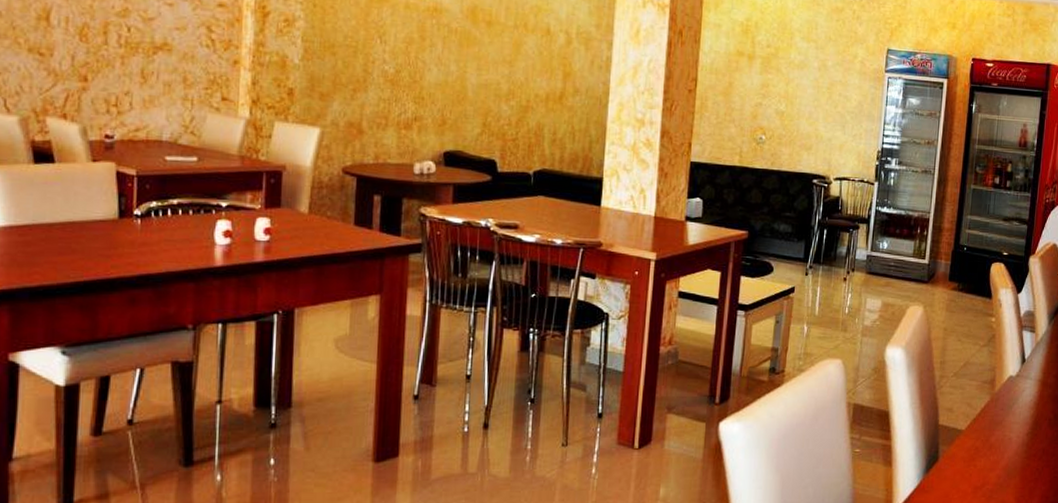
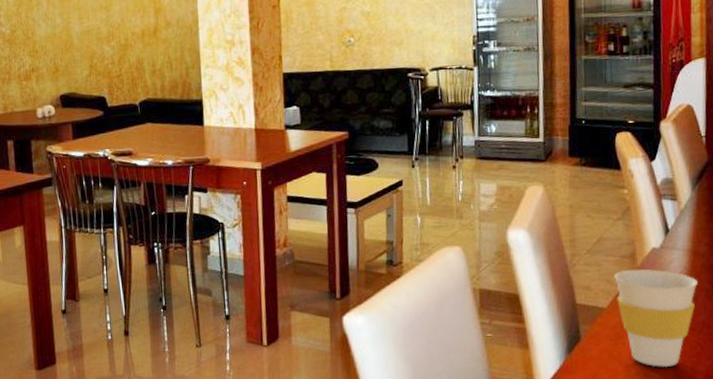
cup: none [974,394,1043,491] -> present [614,269,697,368]

